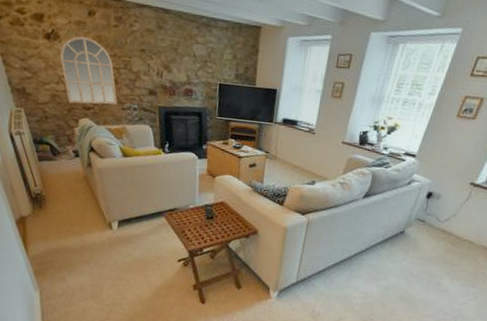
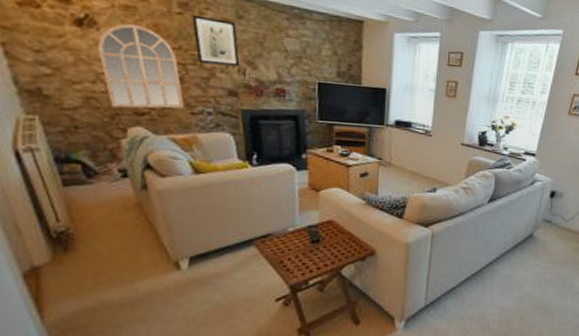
wall art: none [124,26,159,71] -> present [192,14,240,67]

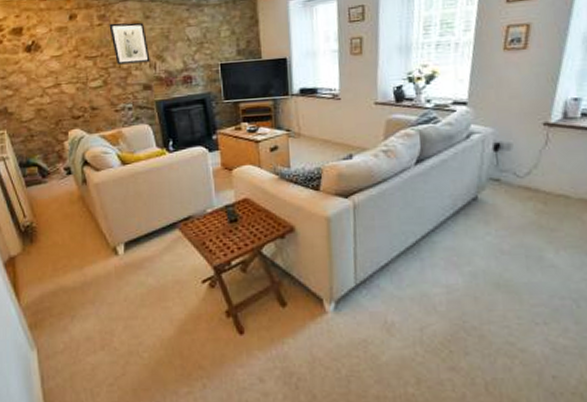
mirror: present [98,24,185,109] -> none [43,42,109,115]

